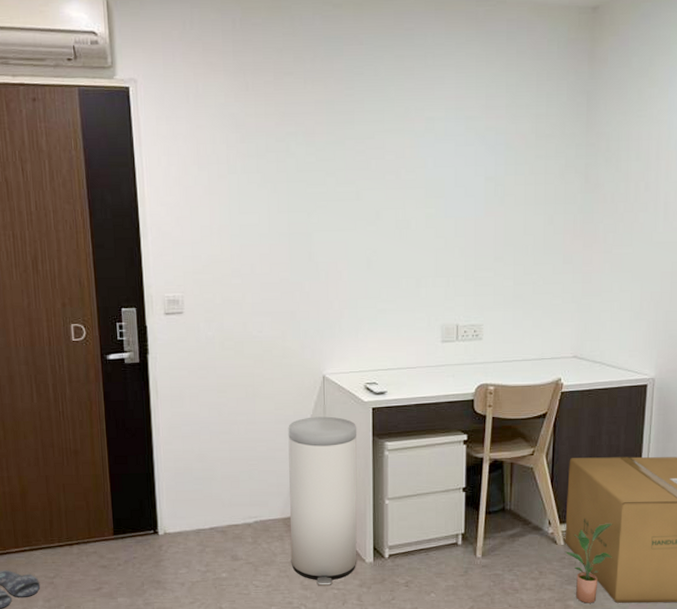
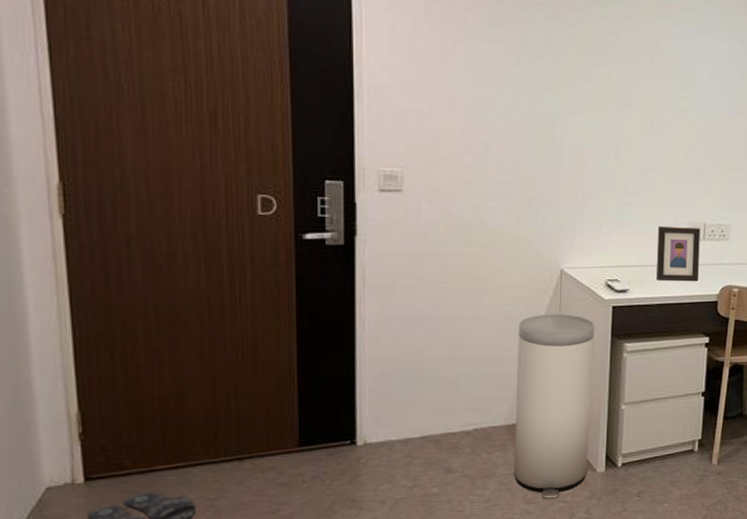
picture frame: none [411,329,454,383] -> present [656,227,701,282]

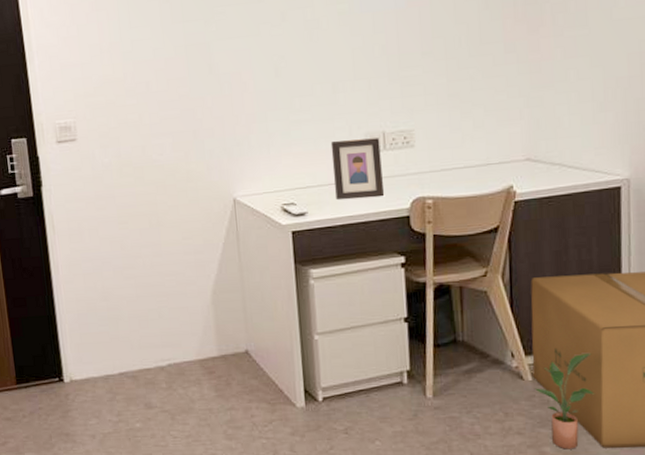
pedal bin: present [514,314,595,500] -> none [198,243,287,436]

